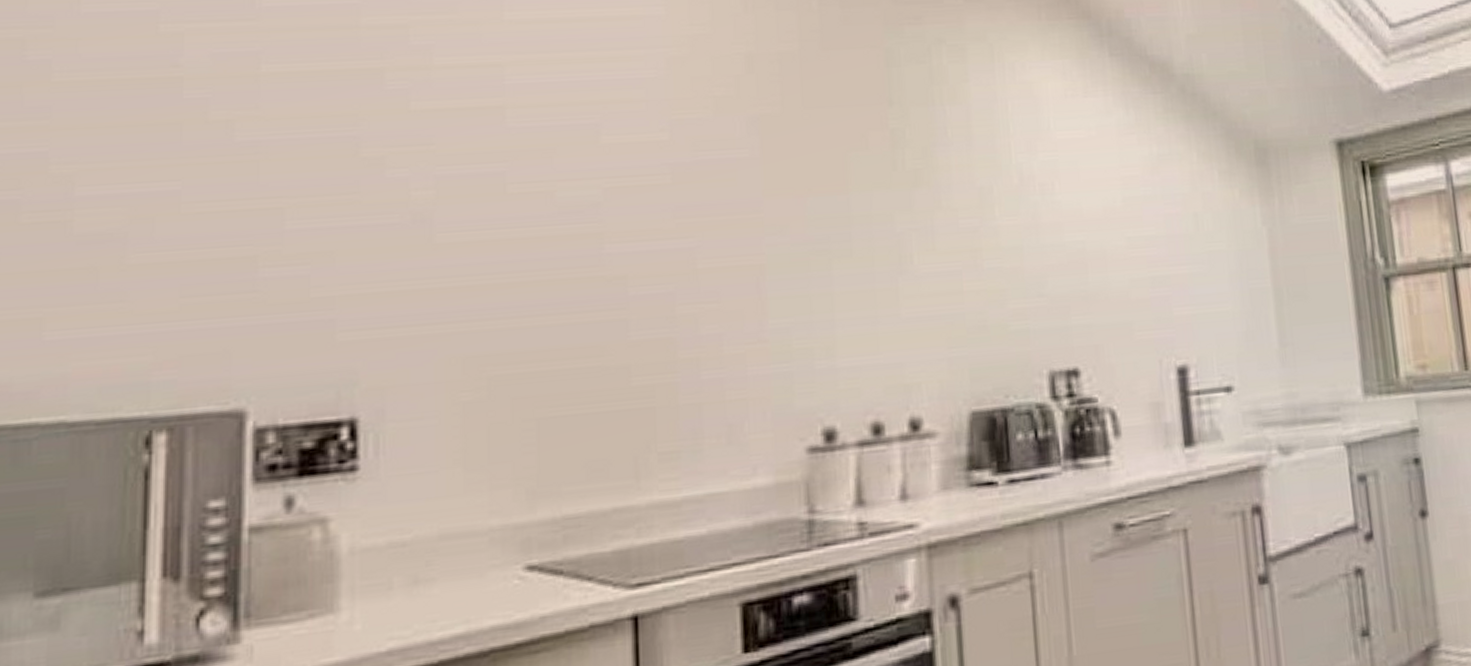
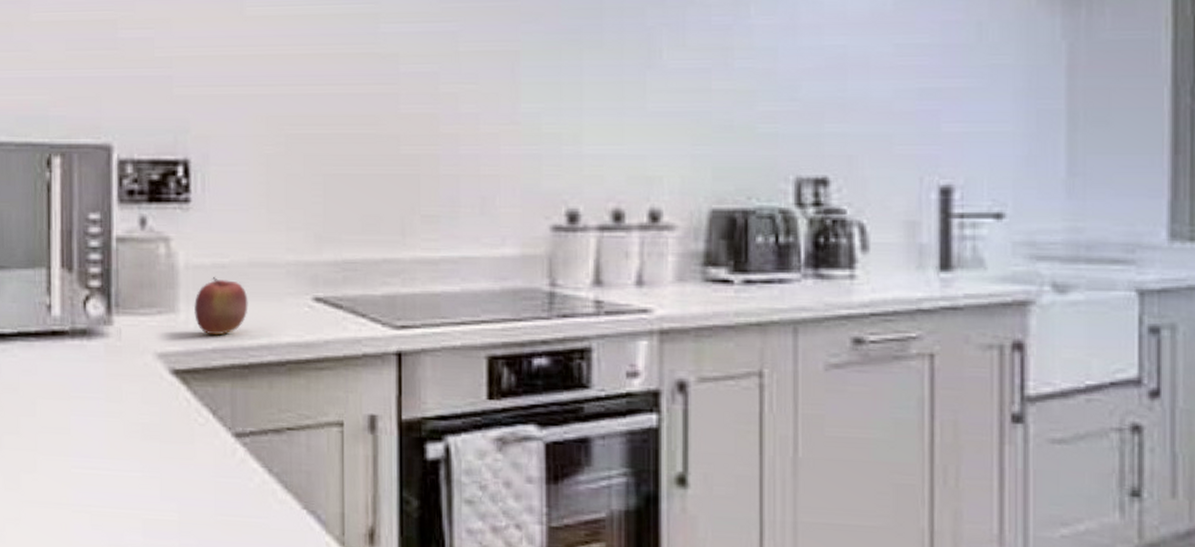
apple: none [362,559,438,634] -> present [194,277,248,336]

